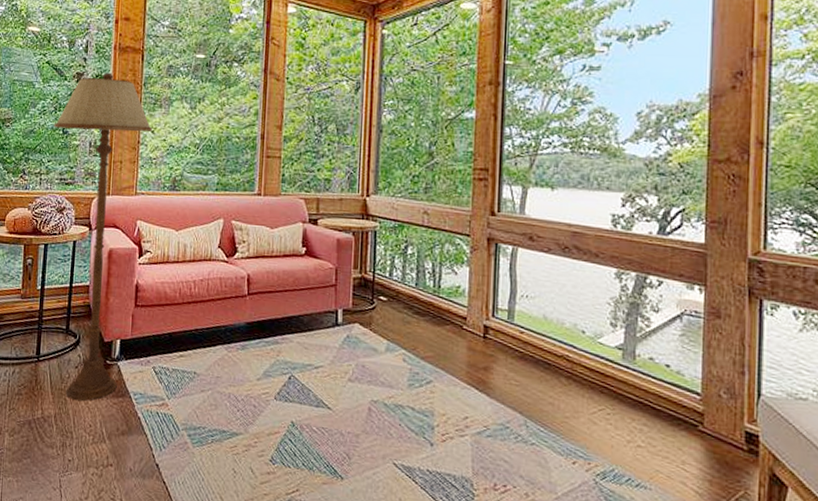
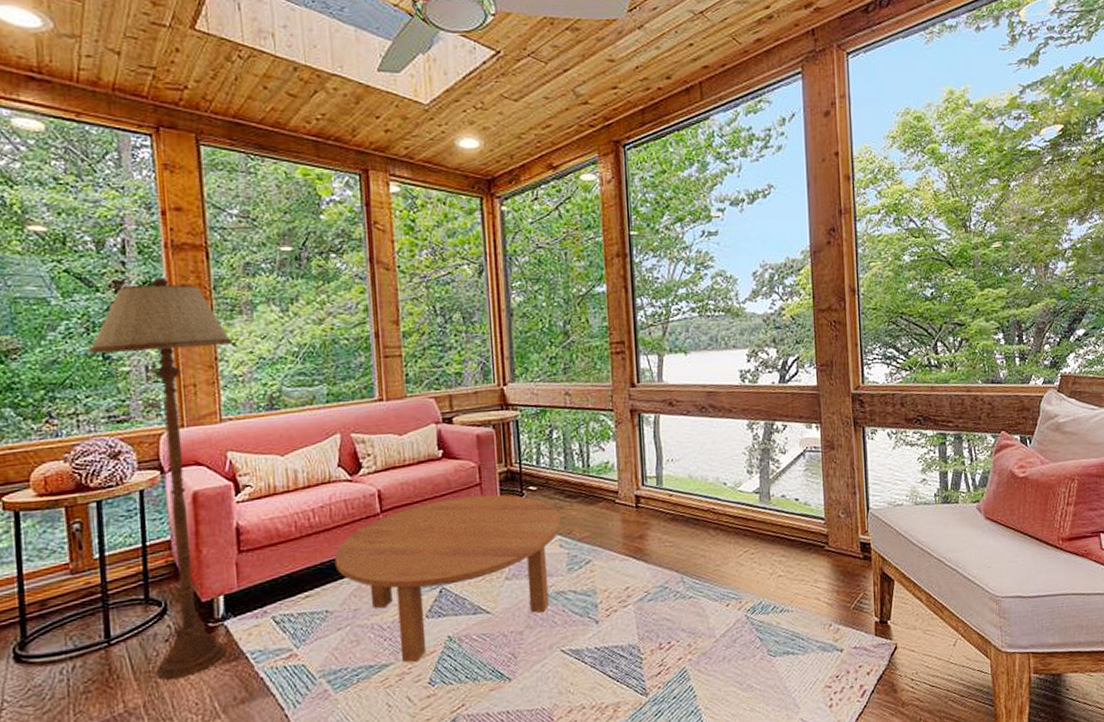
coffee table: none [206,293,406,439] -> present [334,494,561,663]

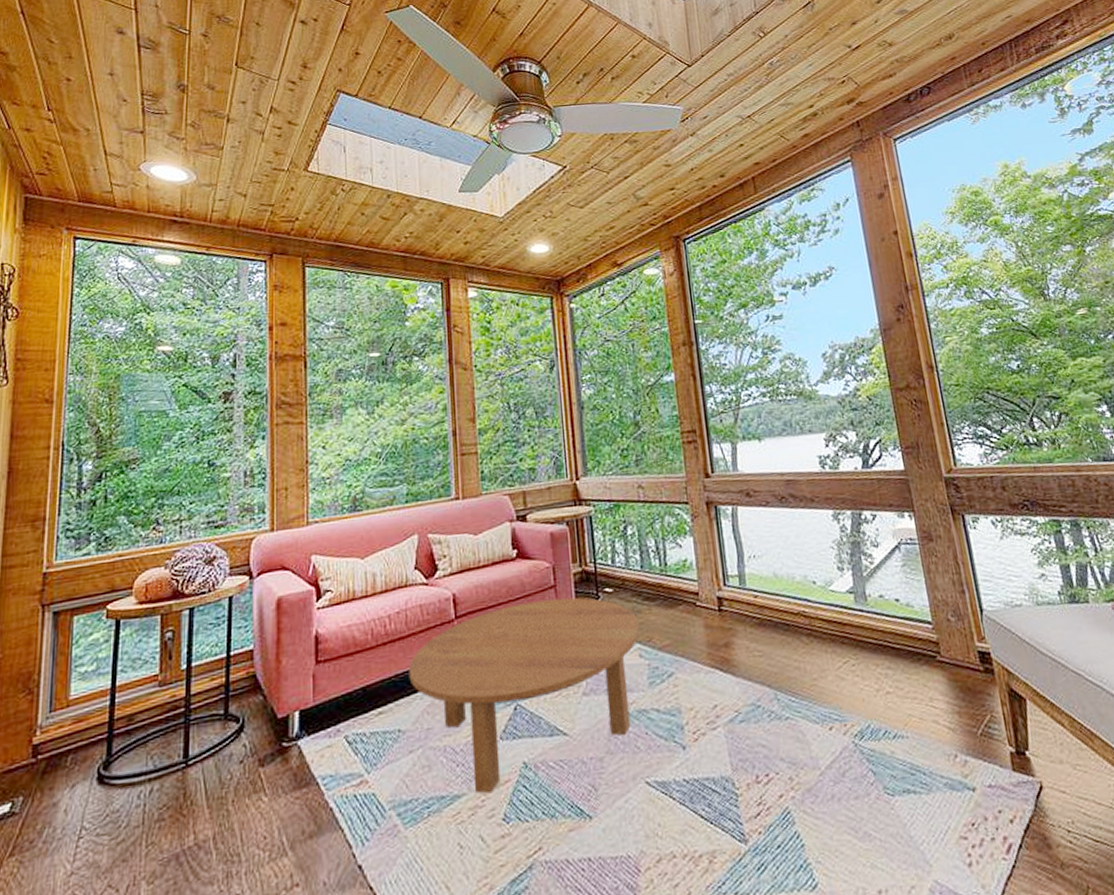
floor lamp: present [87,277,232,681] -> none [196,386,322,809]

